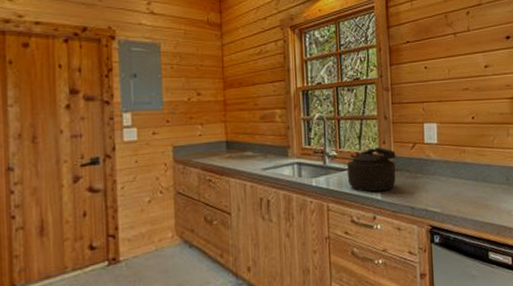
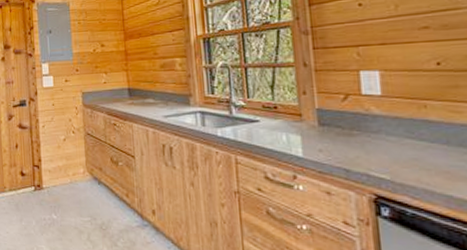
kettle: present [346,148,396,192] -> none [257,98,322,148]

